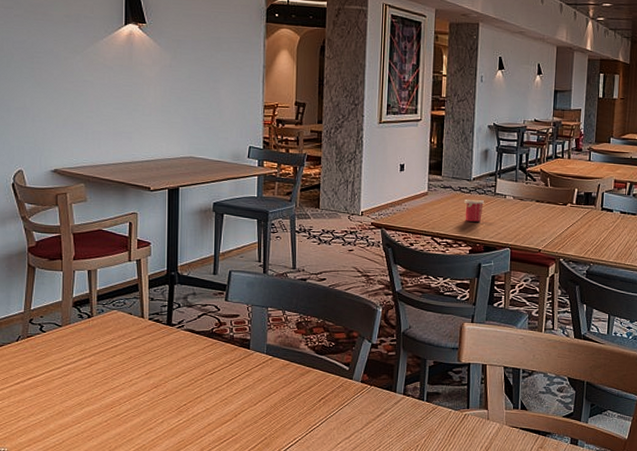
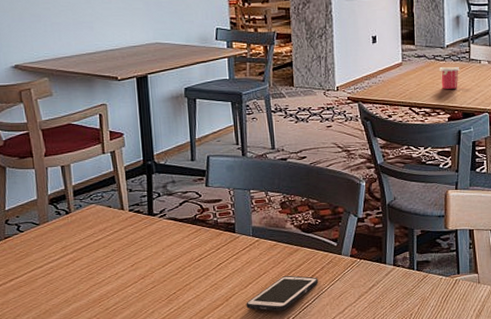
cell phone: none [254,396,327,432] -> present [246,275,318,311]

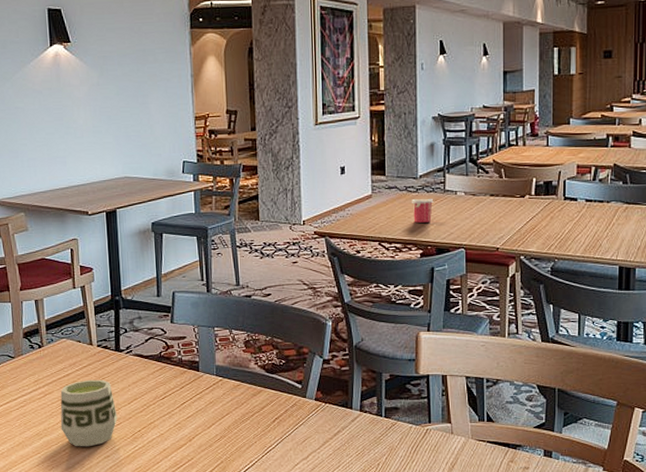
cup: none [90,244,152,312] -> present [60,379,118,447]
cell phone: present [246,275,318,311] -> none [209,417,282,454]

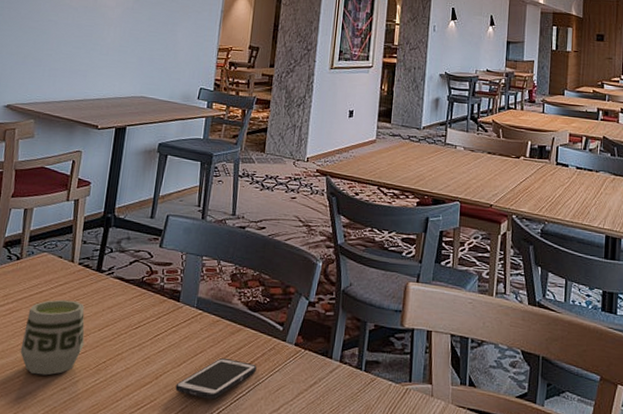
cell phone: none [209,417,282,454] -> present [175,357,257,400]
cup: present [411,199,434,223] -> none [412,149,434,173]

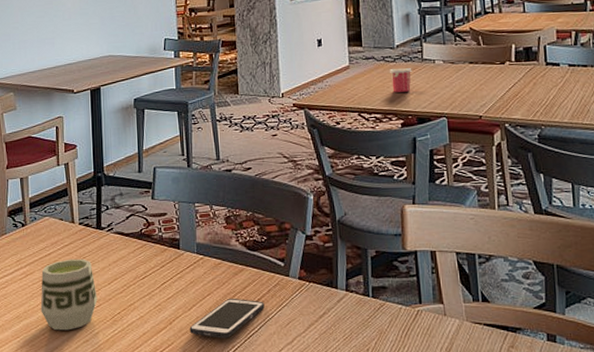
cup: none [412,149,434,173] -> present [389,68,412,92]

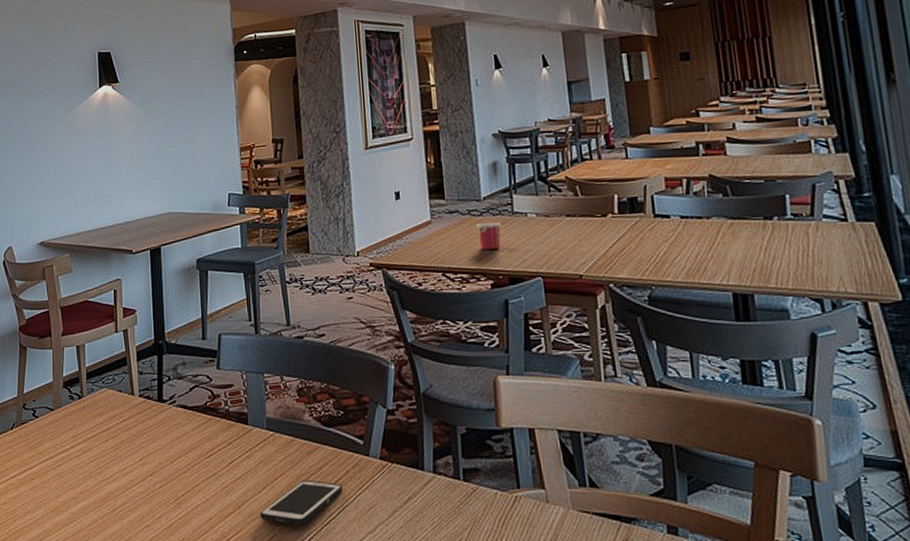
cup: present [40,258,98,331] -> none [98,434,160,514]

